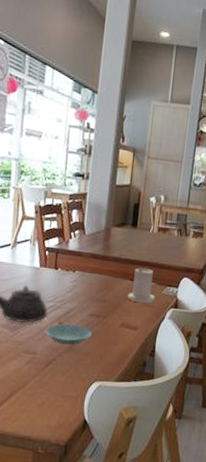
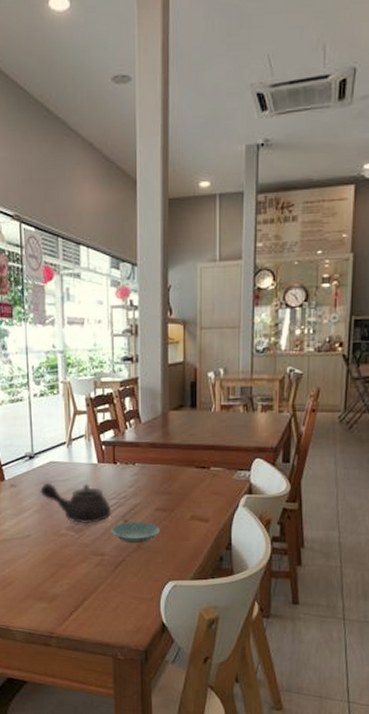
candle: present [127,266,155,303] -> none [194,451,225,491]

